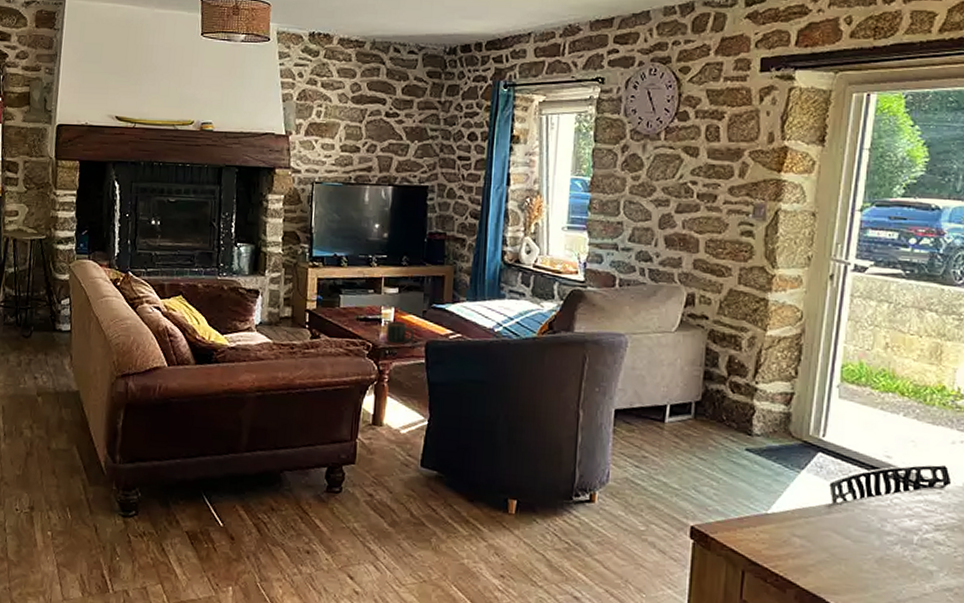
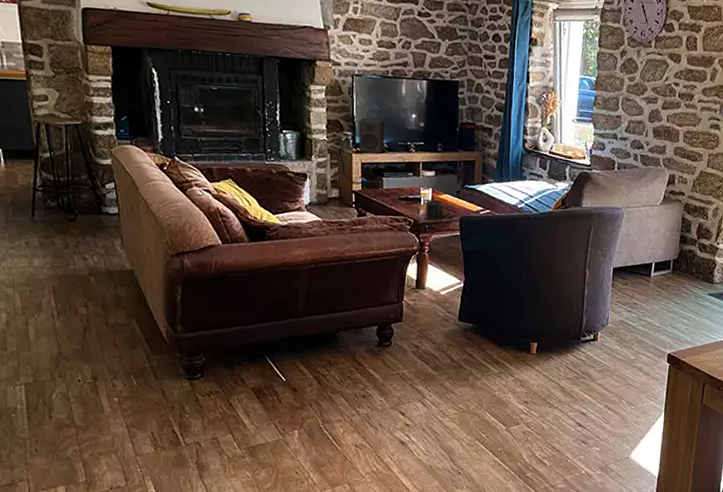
speaker: none [315,229,345,269] -> present [358,118,385,155]

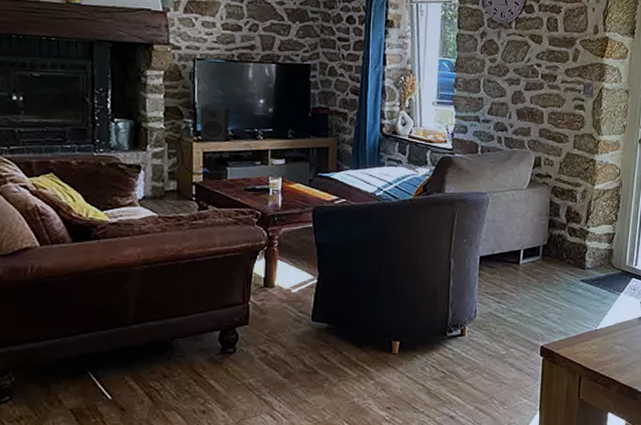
mug: present [425,200,450,221] -> none [274,190,301,213]

